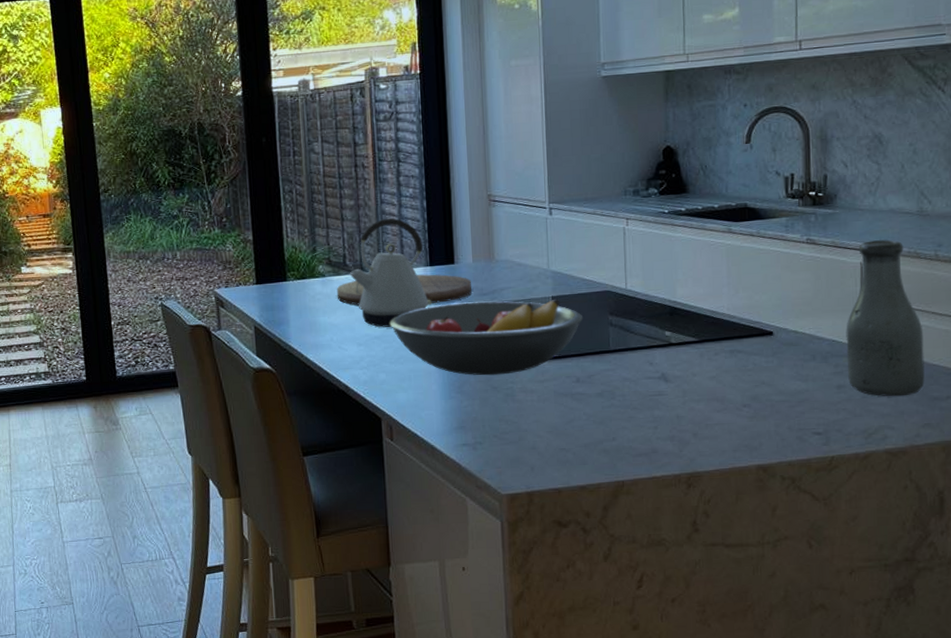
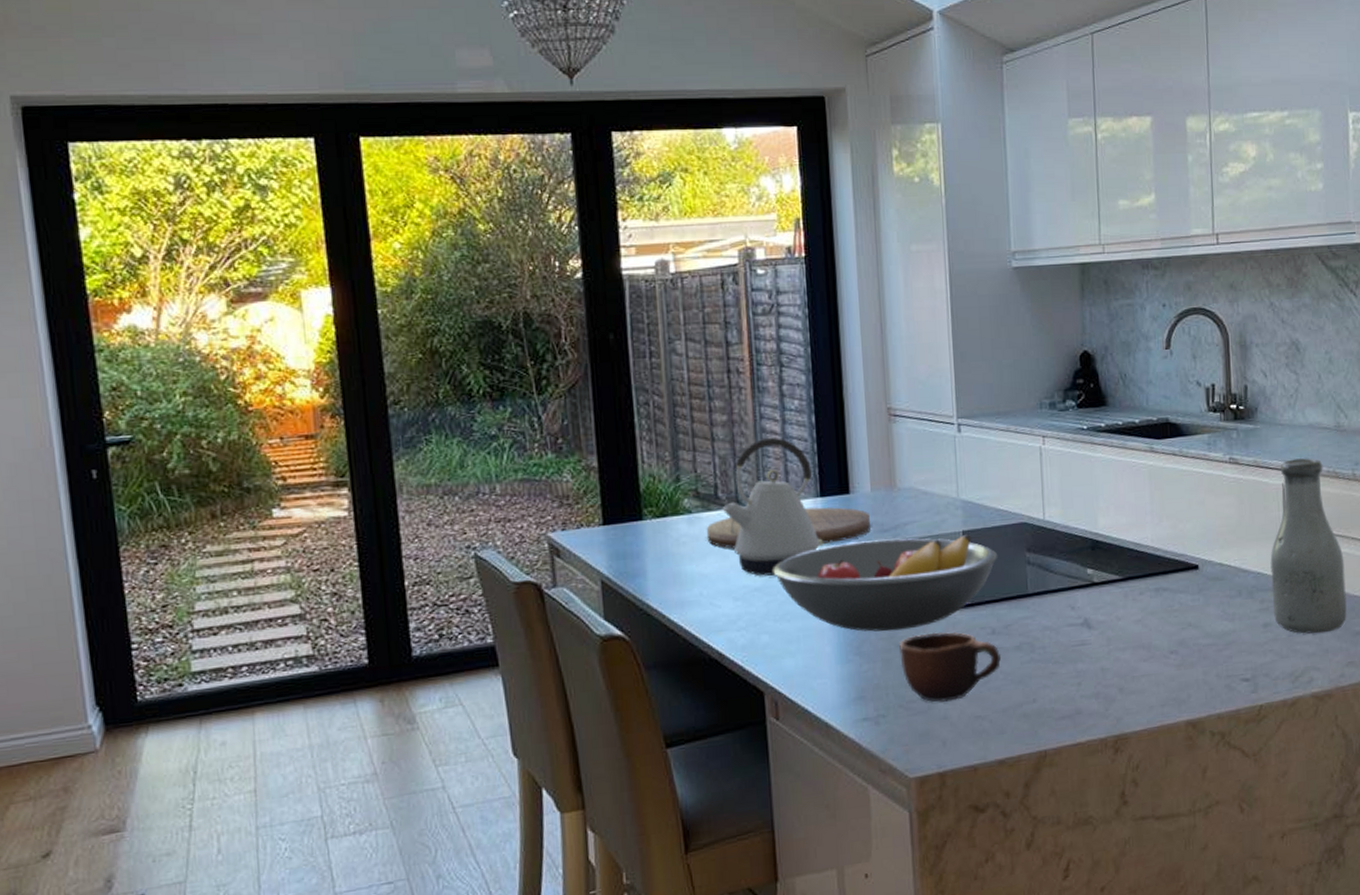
mug: none [495,378,584,435] -> present [899,631,1001,702]

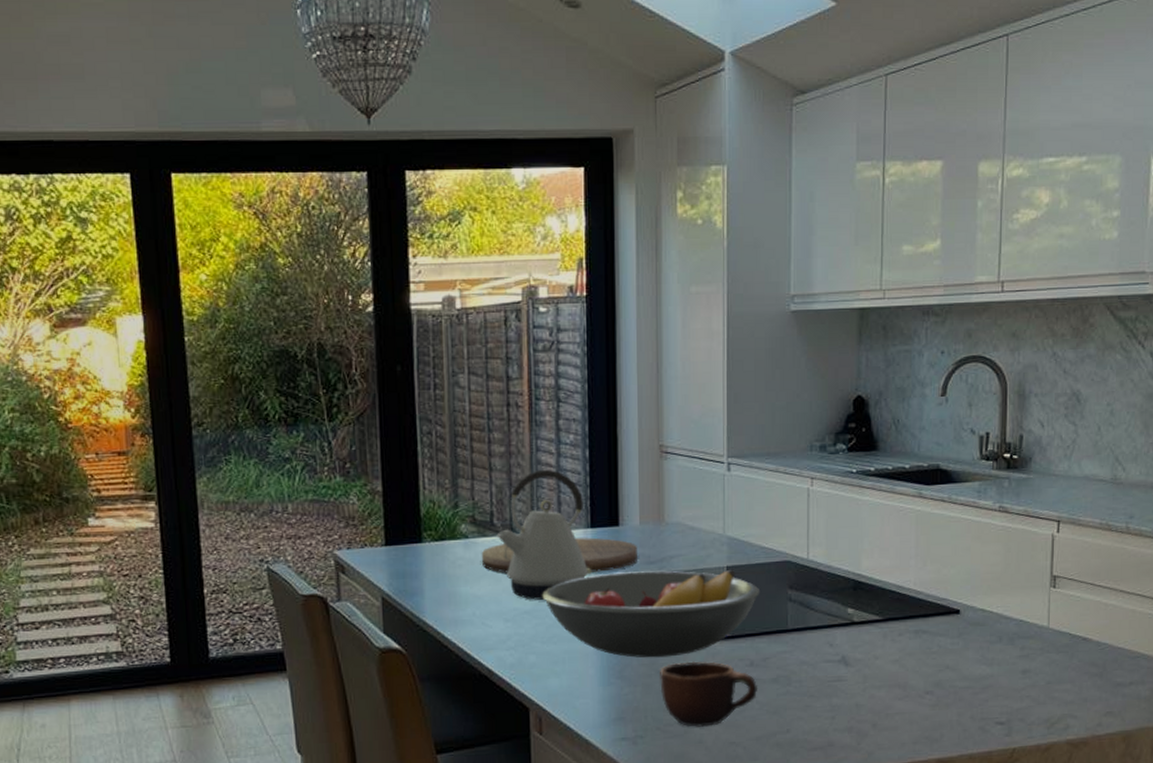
bottle: present [1270,458,1347,634] -> none [1033,509,1111,683]

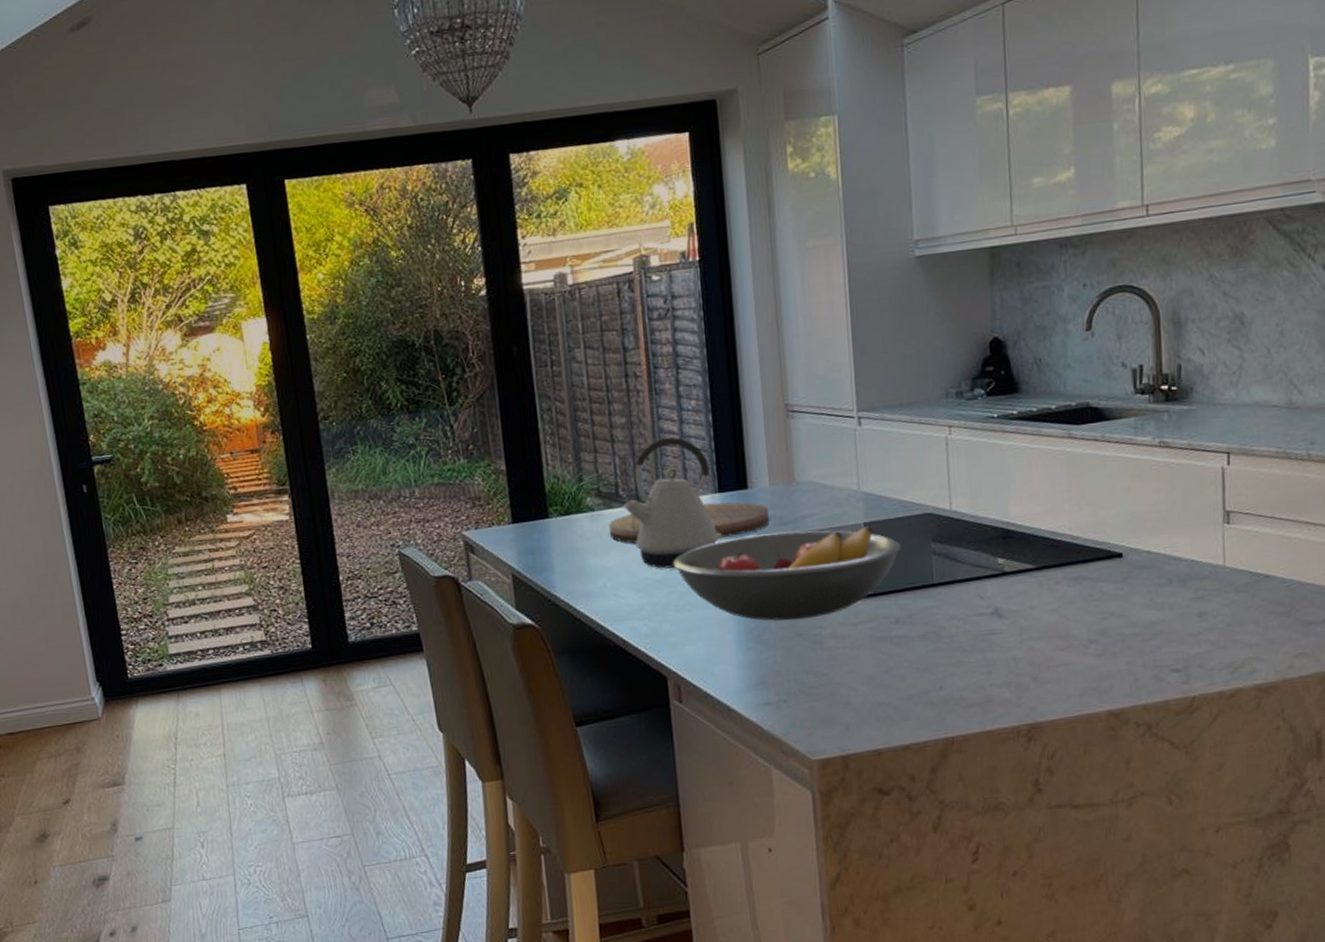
mug: present [660,661,757,727] -> none [800,621,905,689]

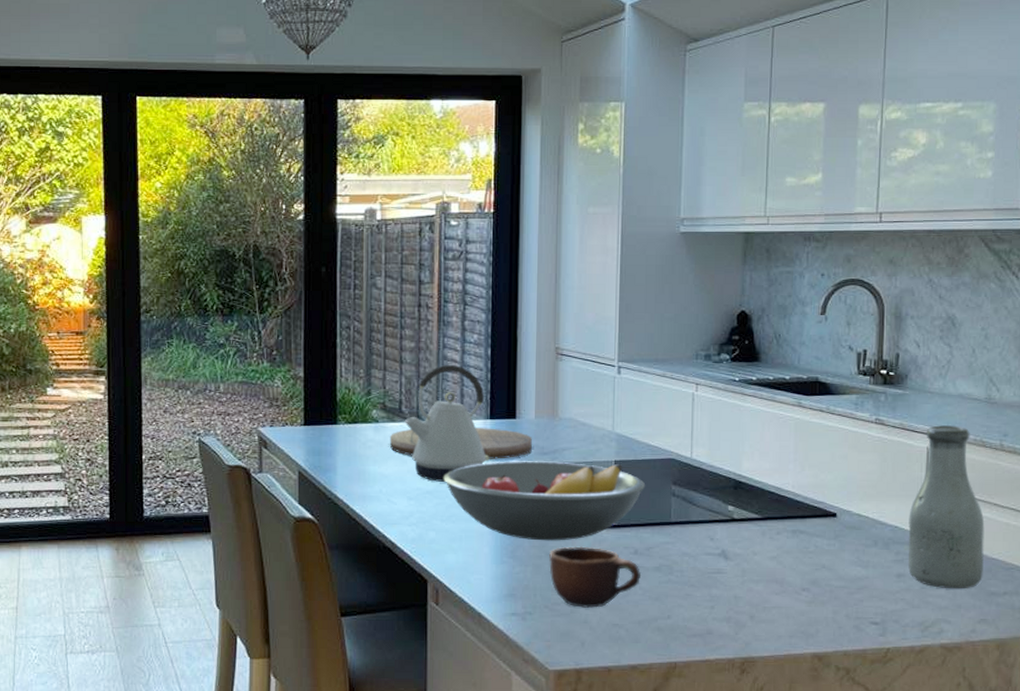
mug: none [800,621,905,689] -> present [549,546,640,608]
bottle: none [1206,438,1298,624] -> present [907,425,985,589]

